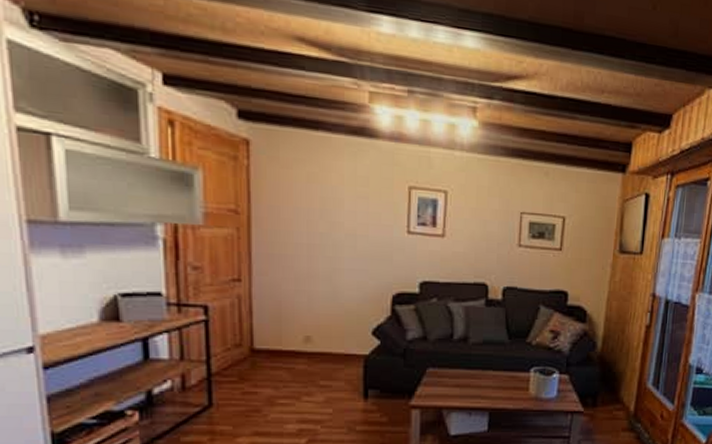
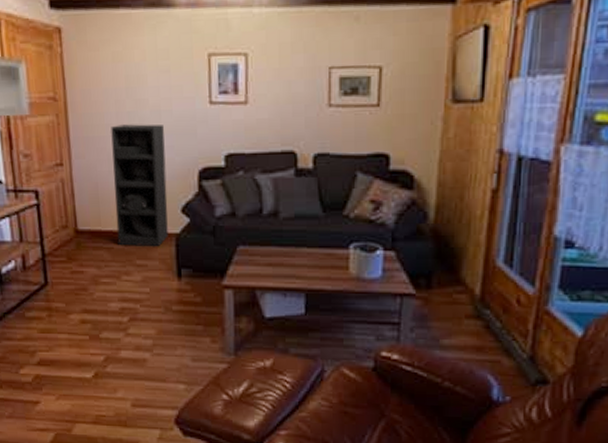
shelving unit: none [299,244,358,367] -> present [111,124,168,246]

